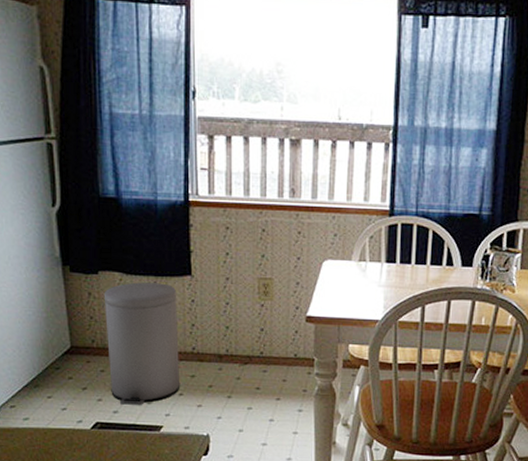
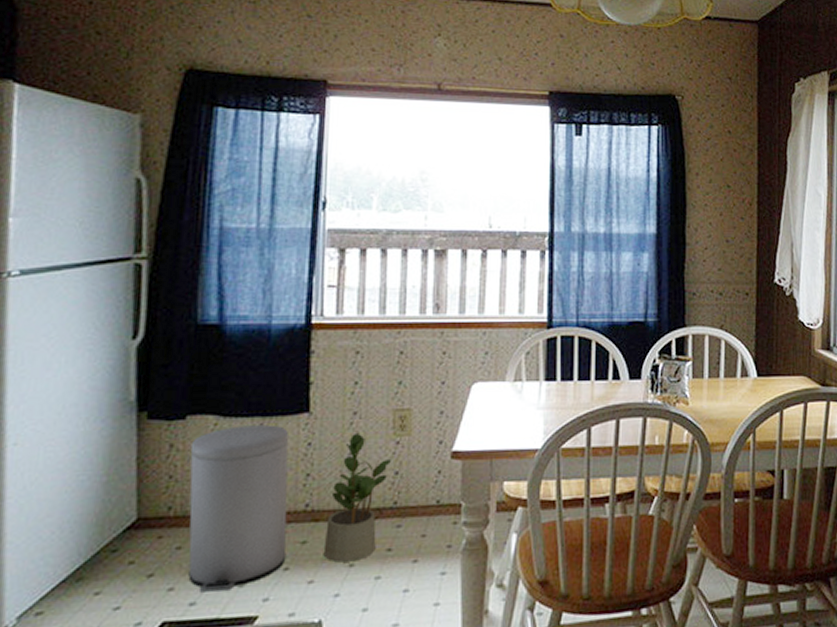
potted plant: none [208,296,258,394] -> present [323,434,392,563]

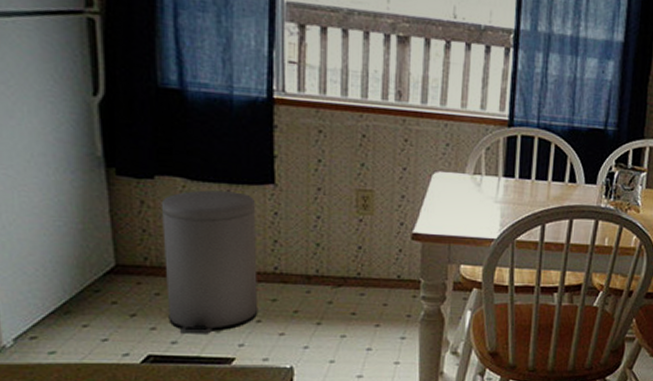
potted plant: present [323,434,392,563] -> none [292,208,356,321]

